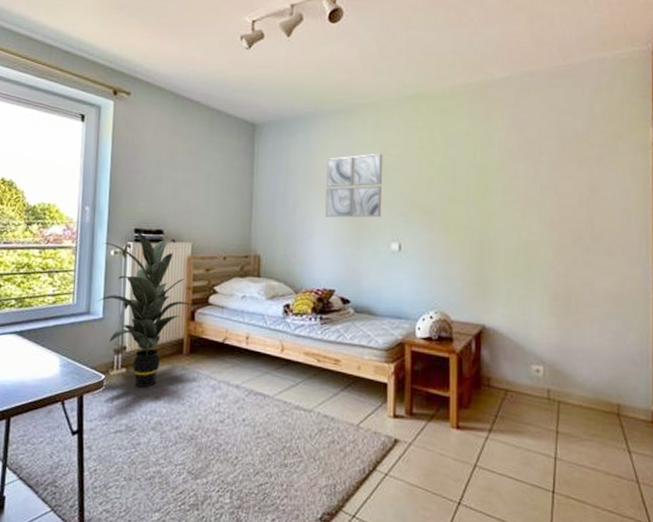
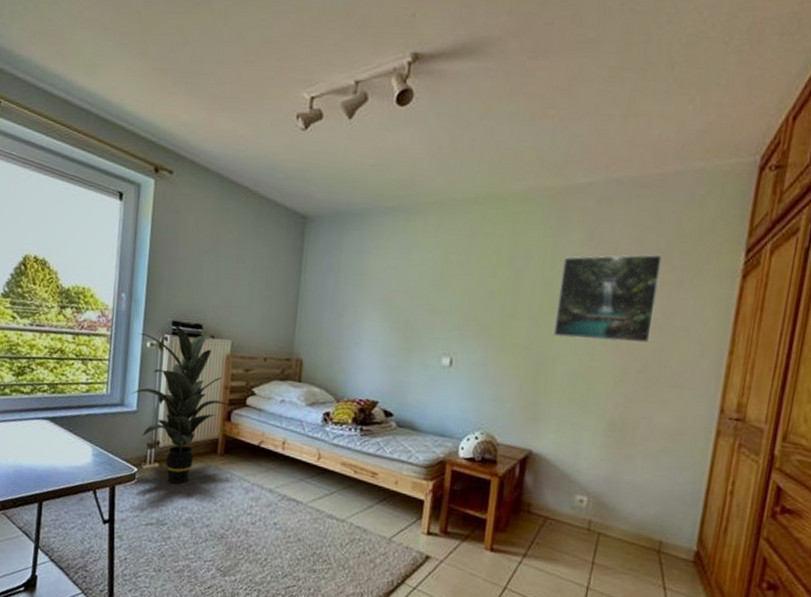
wall art: present [325,153,383,218] -> none [374,258,443,329]
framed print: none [491,135,581,217] -> present [553,254,662,343]

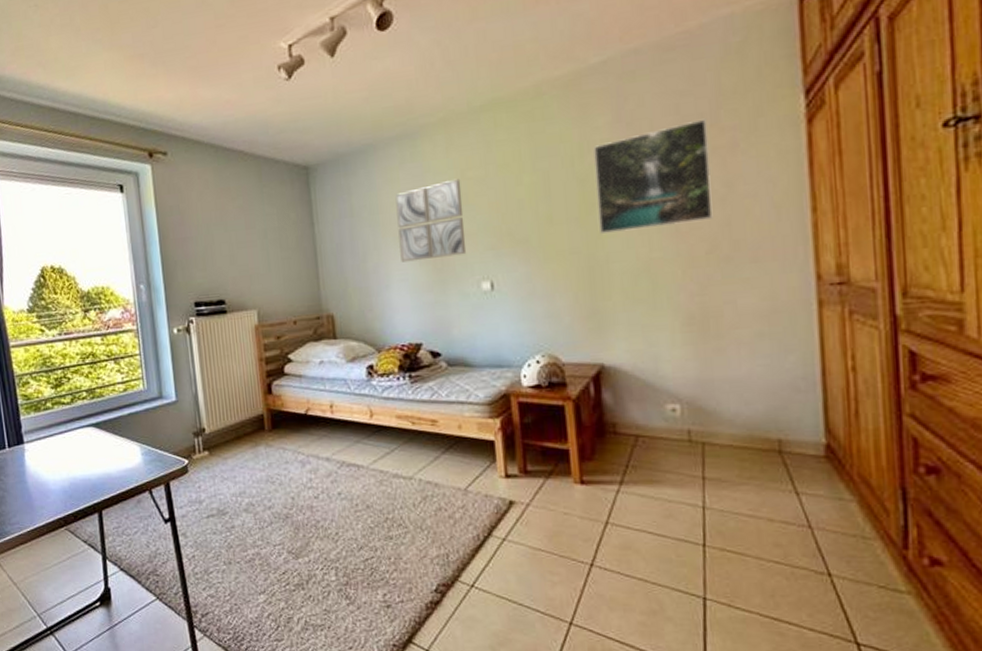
indoor plant: present [131,324,233,484] -> none [164,305,272,470]
wall art: none [374,258,443,329] -> present [395,178,467,263]

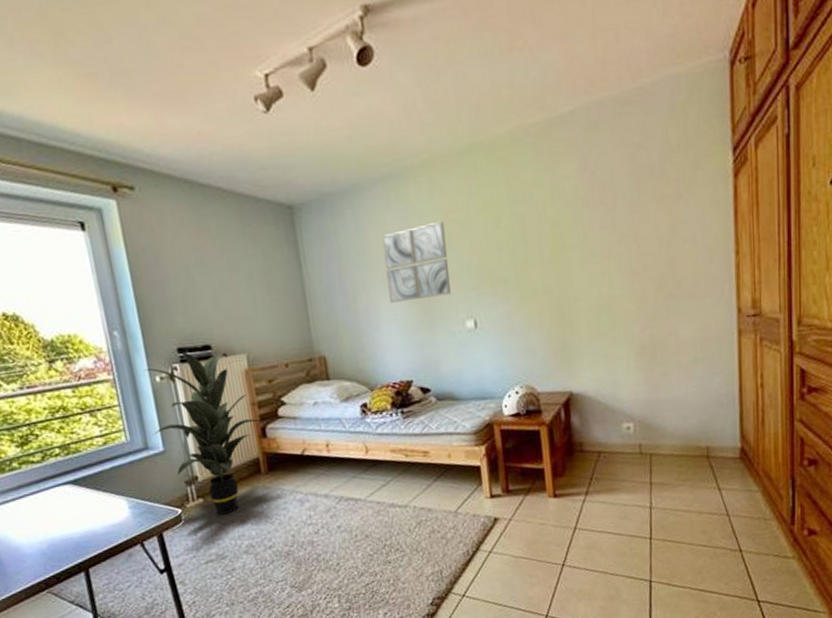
indoor plant: none [164,305,272,470] -> present [144,351,265,515]
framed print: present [592,118,713,233] -> none [562,170,661,274]

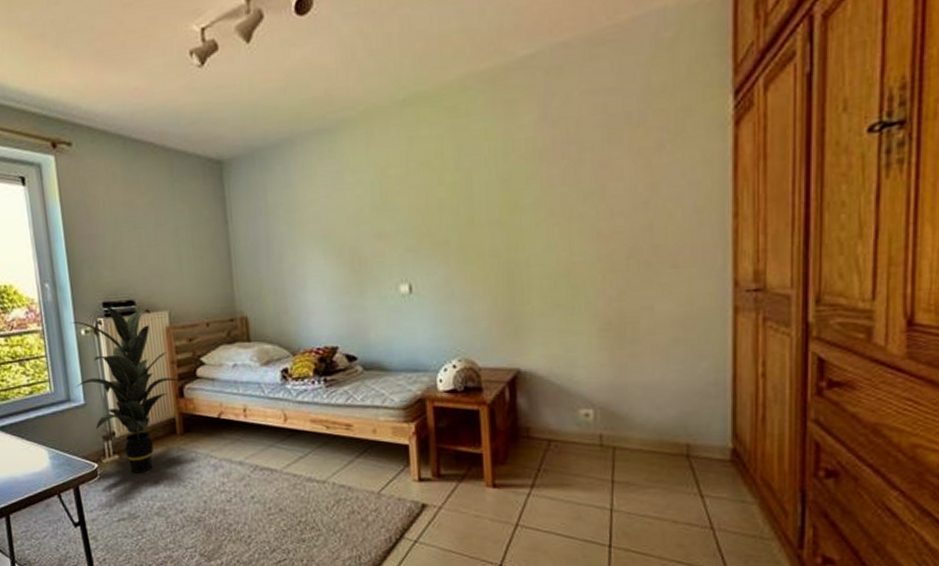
wall art: present [382,221,452,303] -> none [313,176,385,264]

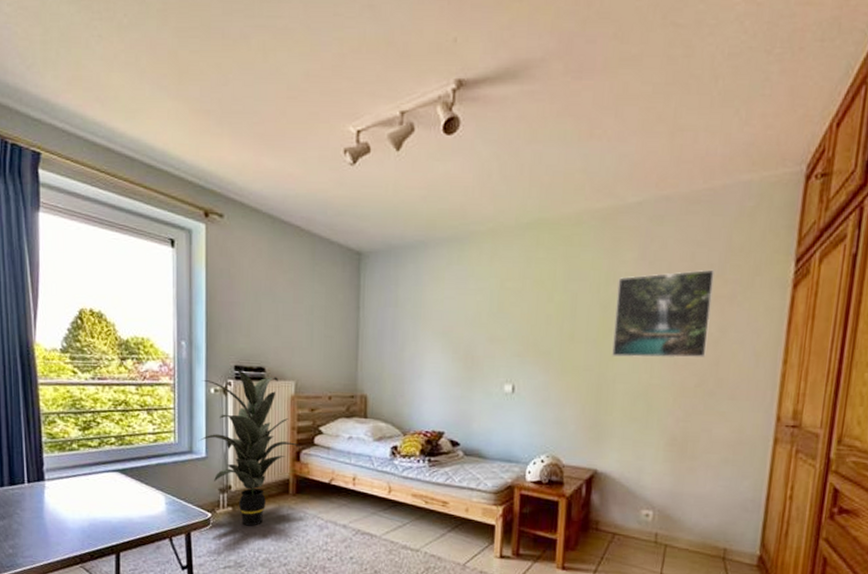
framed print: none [516,118,636,236] -> present [612,269,715,359]

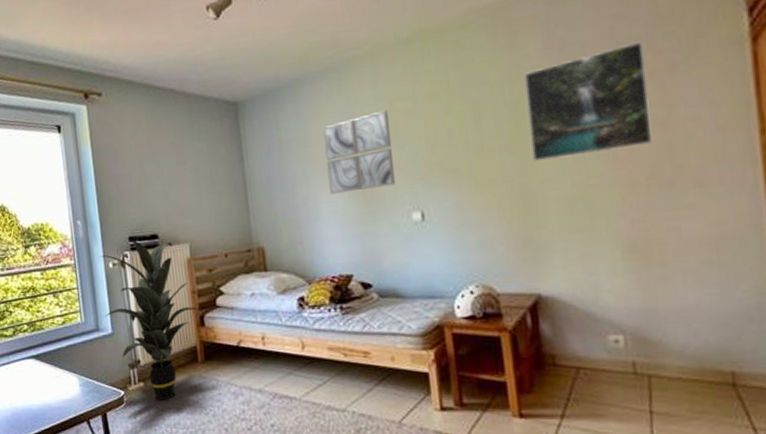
wall art: none [436,287,500,358] -> present [323,110,396,195]

